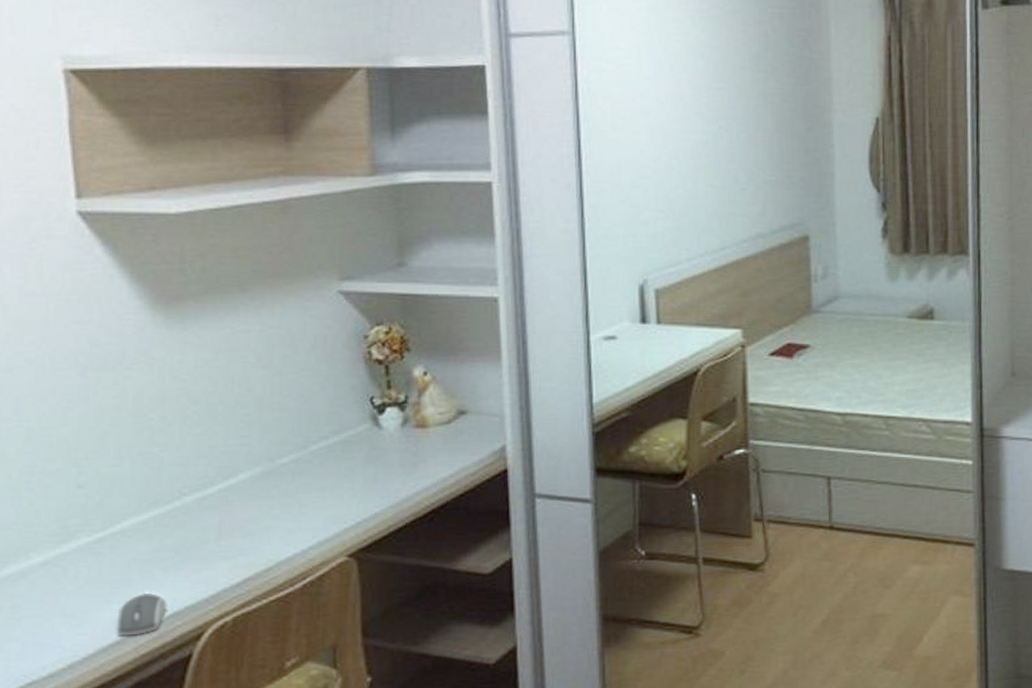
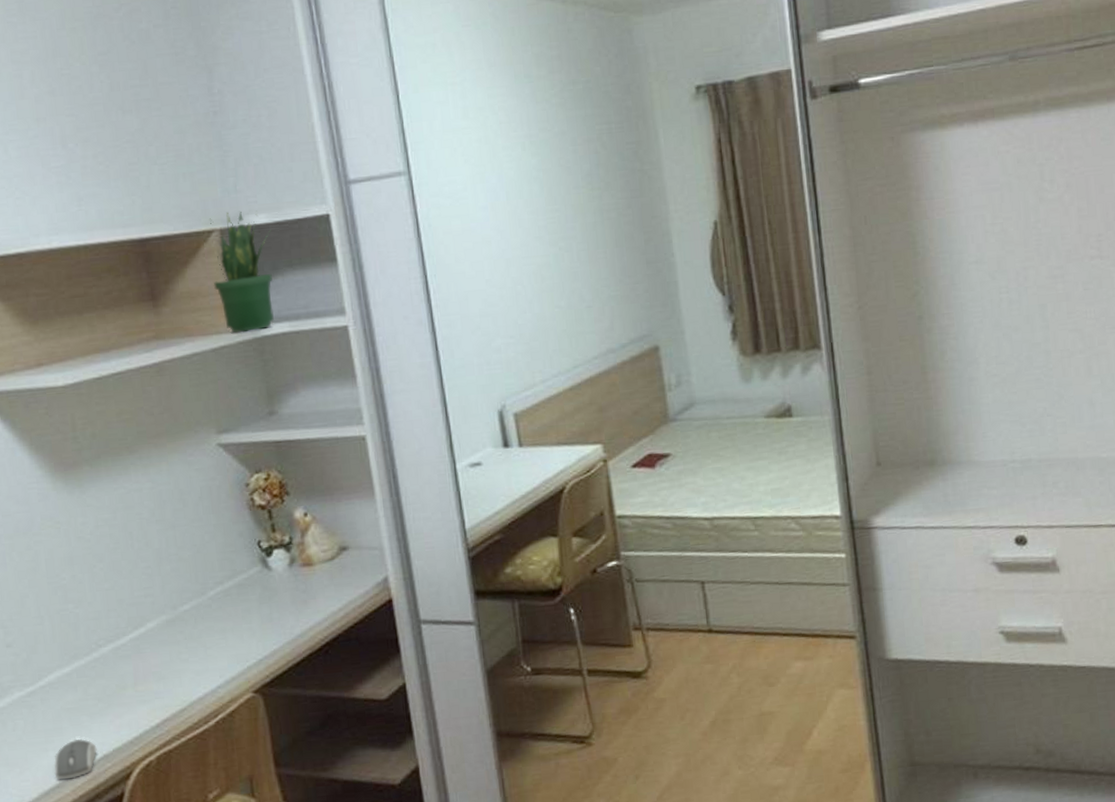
planter: none [353,51,421,178] -> present [210,210,274,333]

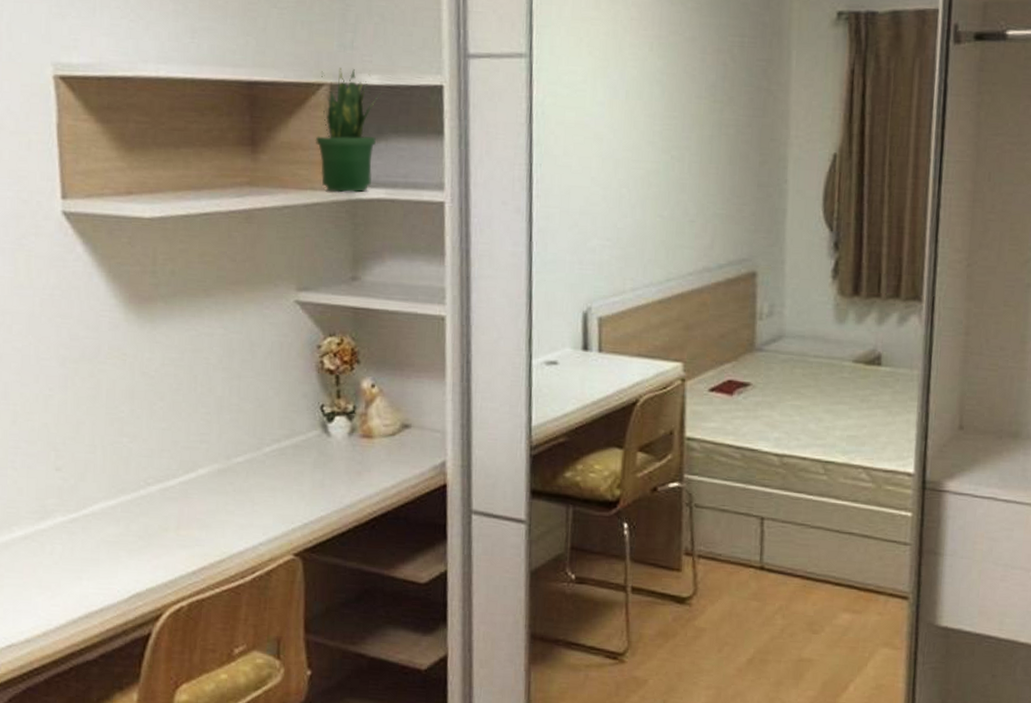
computer mouse: present [53,739,97,780] -> none [85,572,131,611]

